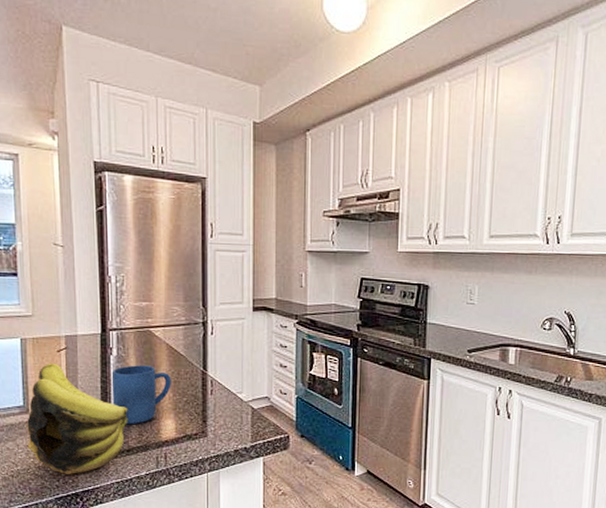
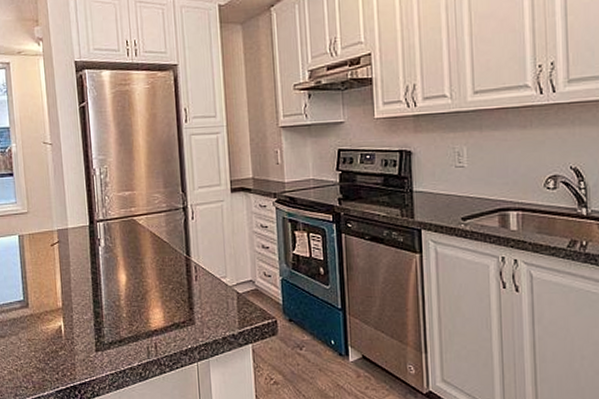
banana: present [27,364,129,474] -> none [27,258,119,367]
mug: present [112,365,171,425] -> none [101,254,157,315]

